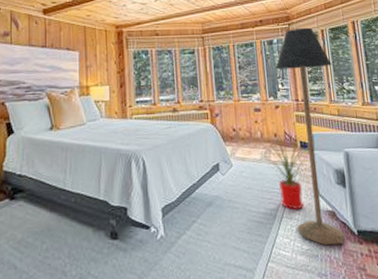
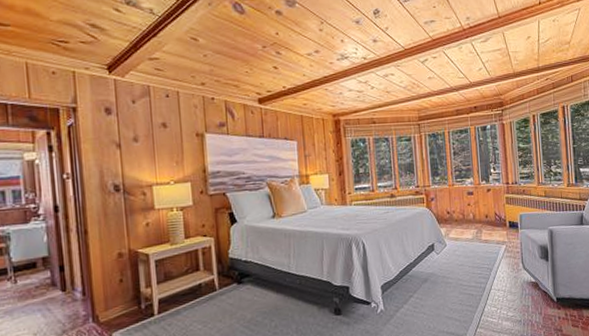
house plant: present [260,132,318,210] -> none [472,213,524,282]
floor lamp: present [275,27,345,246] -> none [488,113,545,312]

